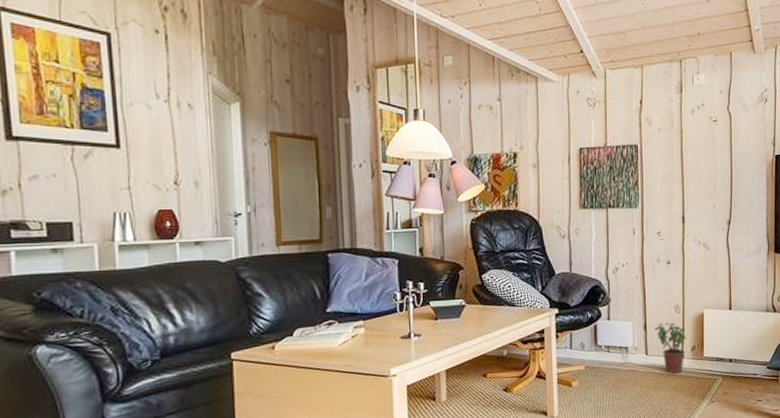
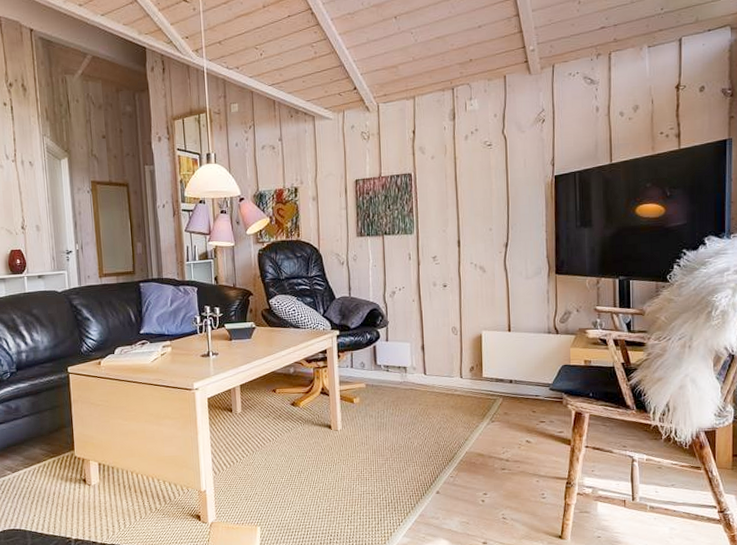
potted plant: present [654,322,686,374] -> none [432,344,464,393]

